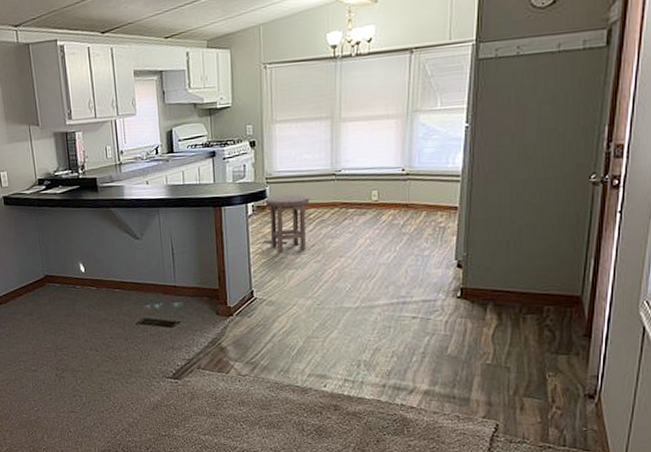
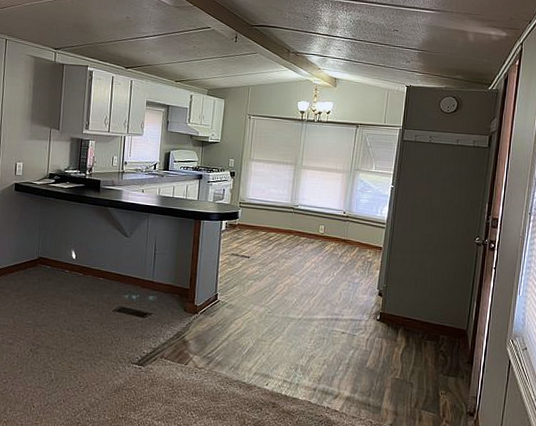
stool: present [264,194,311,252] -> none [236,218,273,266]

